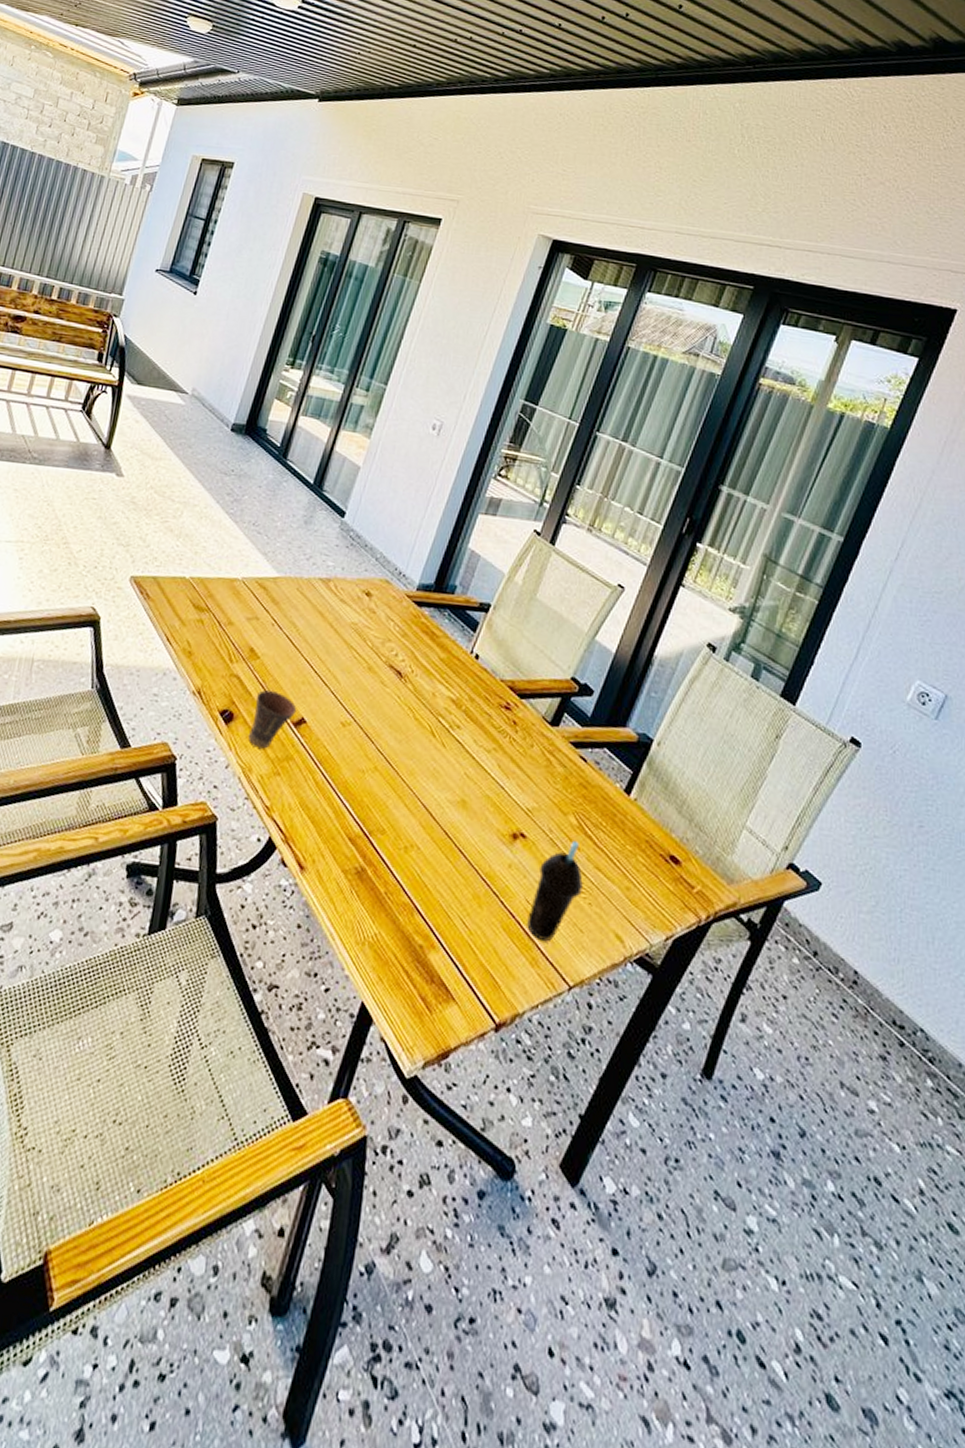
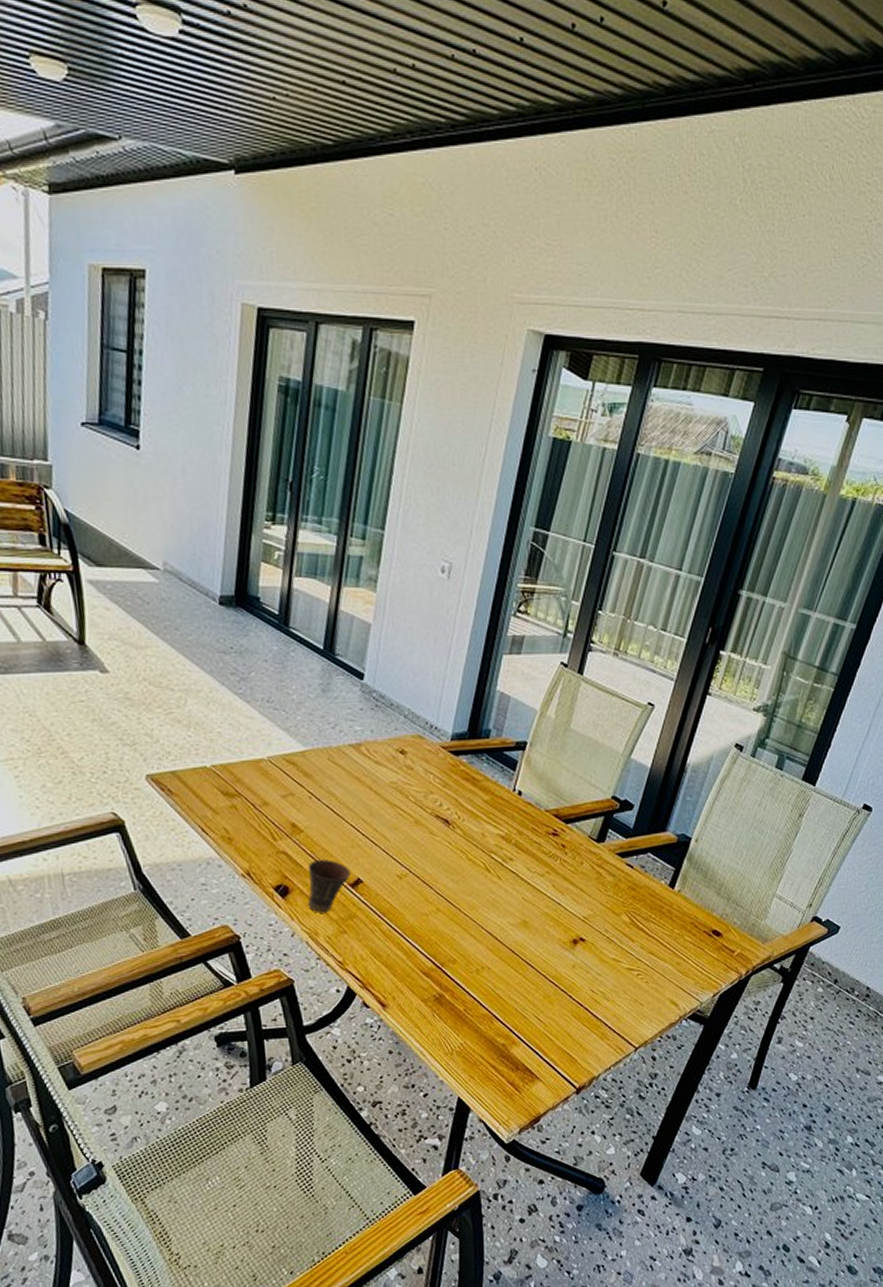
cup: present [527,840,583,942] -> none [594,934,639,1019]

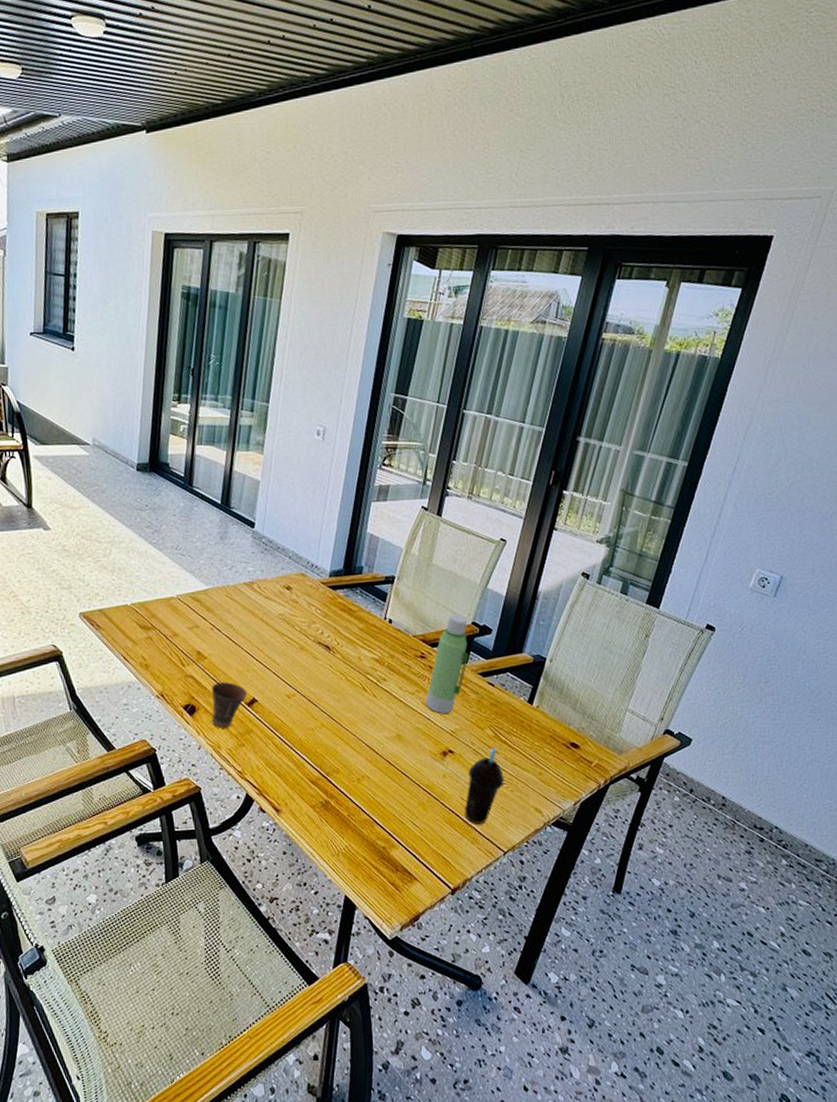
water bottle: none [556,786,607,899] -> present [425,613,469,714]
cup: none [594,934,639,1019] -> present [464,747,504,825]

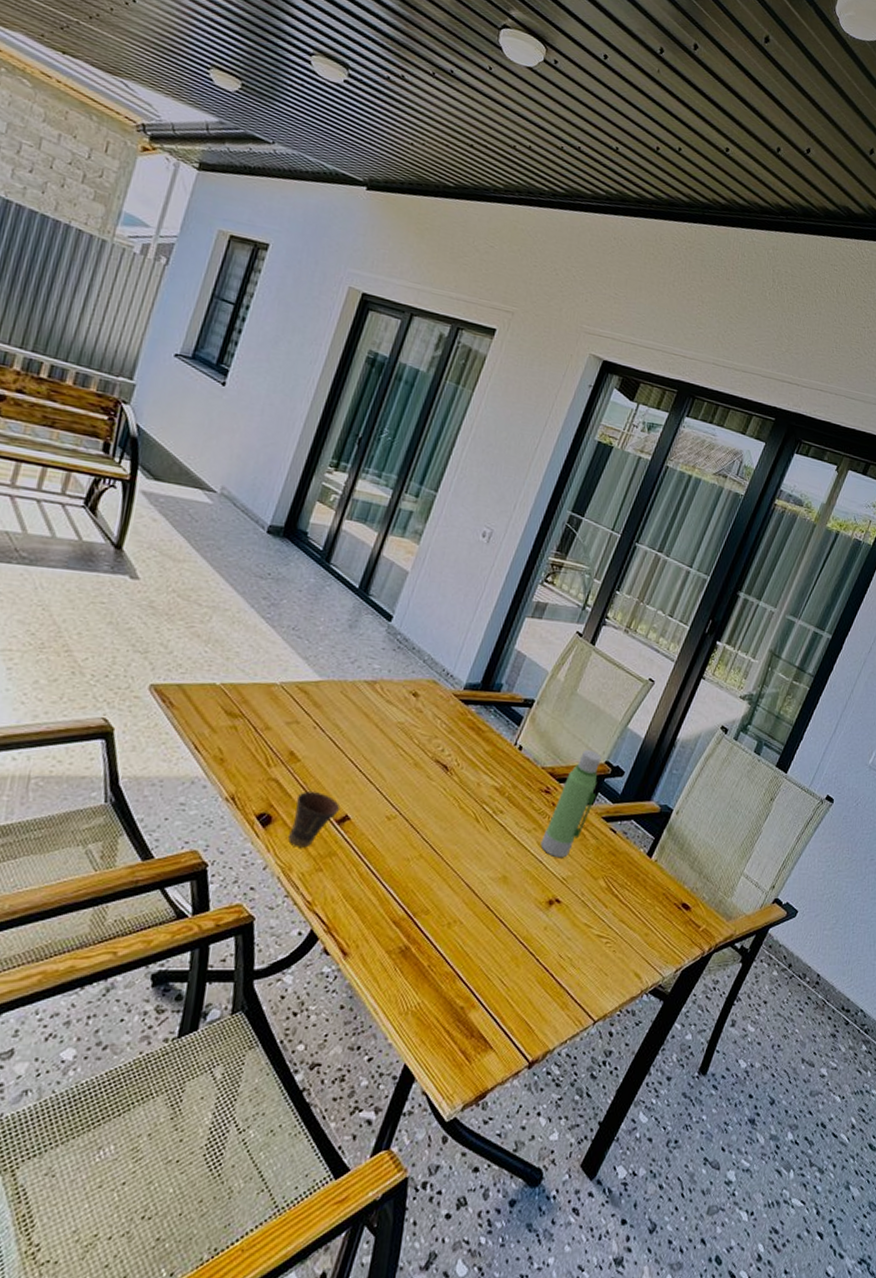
cup: present [464,747,504,825] -> none [559,900,609,988]

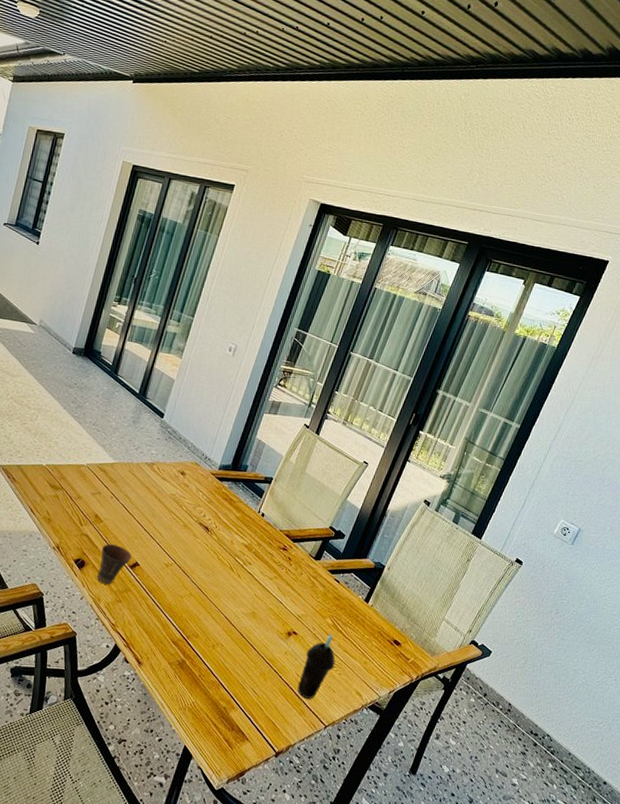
water bottle: present [540,749,602,858] -> none [280,517,327,600]
cup: none [559,900,609,988] -> present [297,634,335,700]

